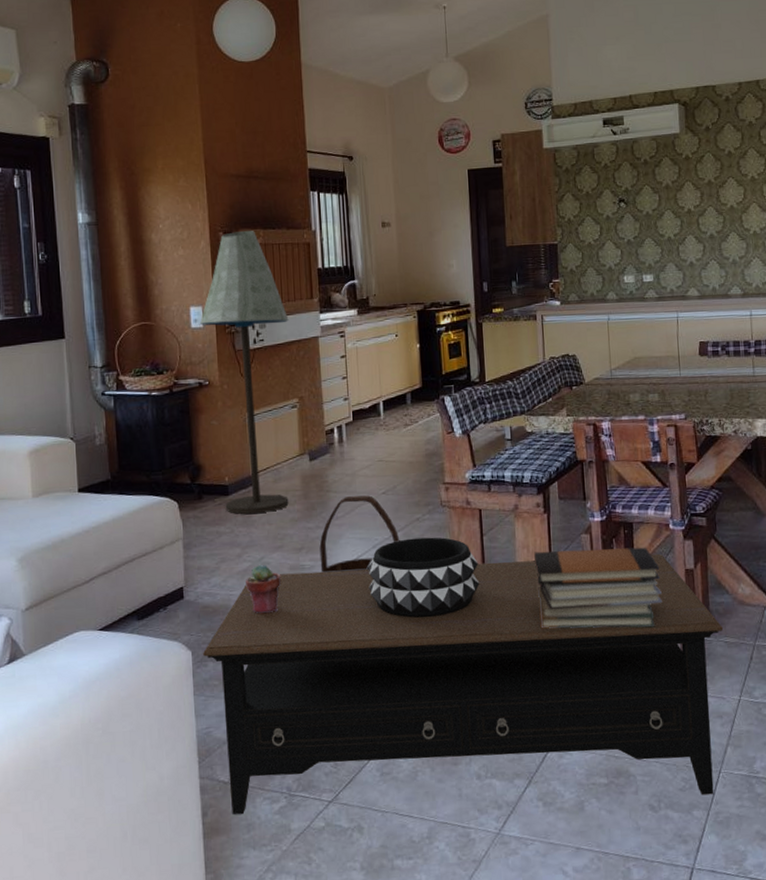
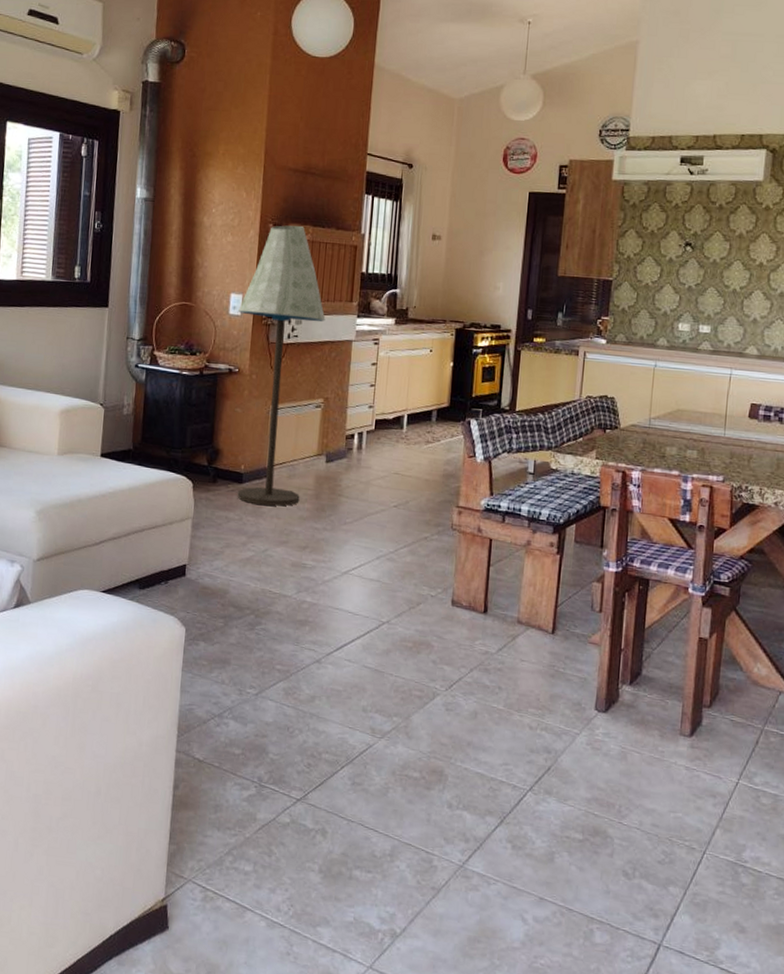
coffee table: present [203,553,724,814] -> none [196,569,731,874]
potted succulent: present [246,564,282,614] -> none [246,555,282,605]
basket: present [319,495,400,573] -> none [321,503,405,581]
decorative bowl: present [367,537,480,618] -> none [366,555,481,639]
book stack: present [534,547,662,629] -> none [536,591,672,691]

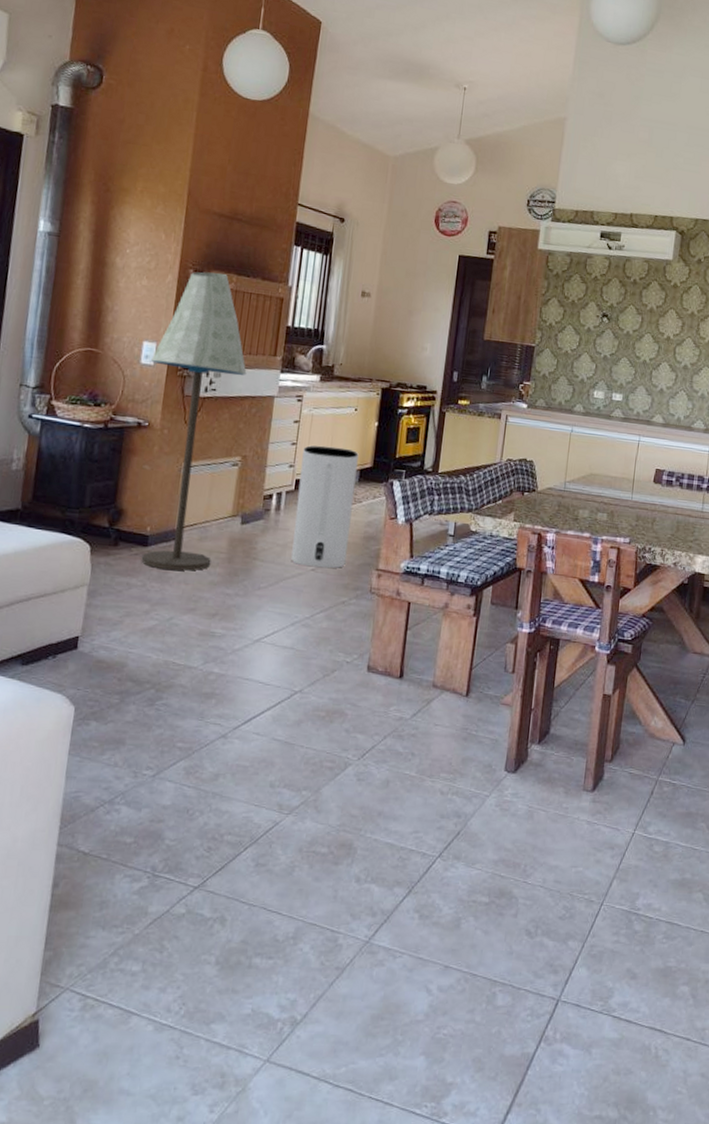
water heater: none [374,386,435,505] -> present [291,445,359,569]

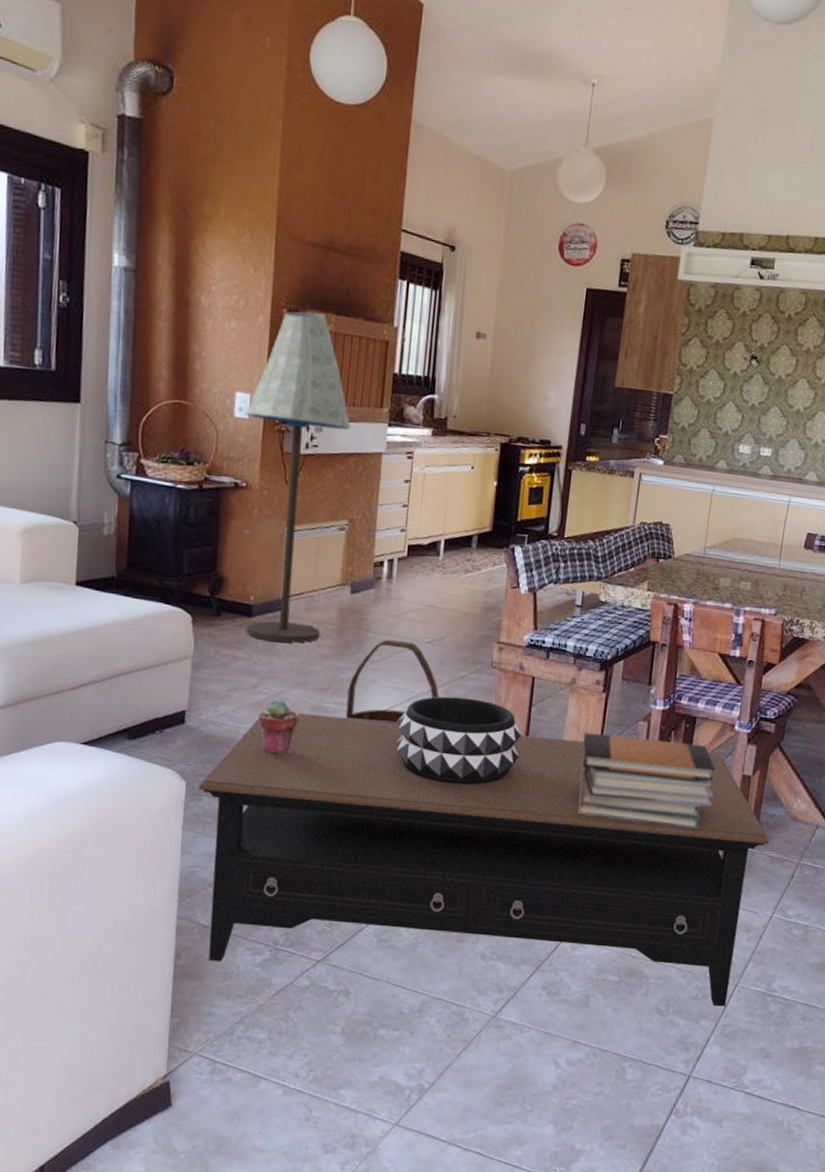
coffee table: none [86,638,630,927] -> present [199,713,770,1007]
potted succulent: none [147,624,188,678] -> present [258,699,300,754]
basket: none [231,566,321,648] -> present [345,639,440,725]
decorative bowl: none [279,621,398,707] -> present [396,696,522,785]
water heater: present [291,445,359,569] -> none [405,507,476,641]
book stack: none [449,654,579,748] -> present [577,732,716,830]

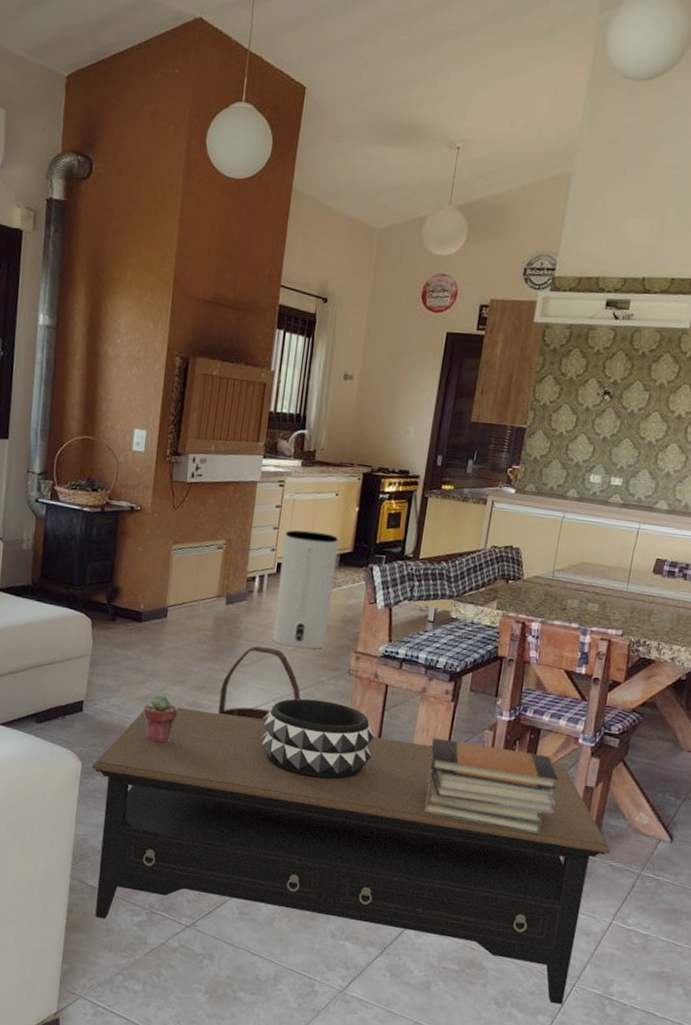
floor lamp: present [244,311,351,643] -> none [136,359,231,646]
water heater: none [405,507,476,641] -> present [273,529,339,649]

